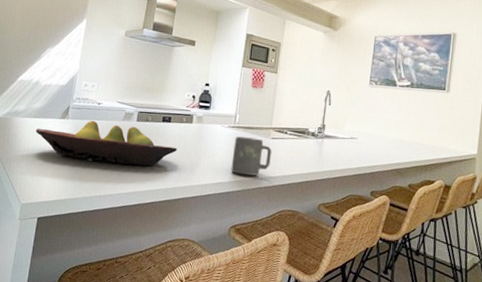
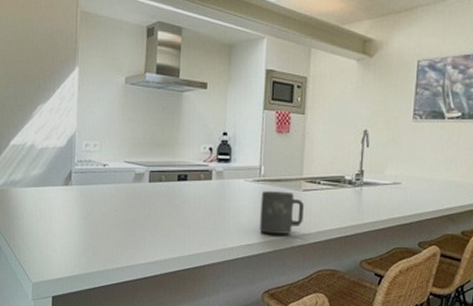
fruit bowl: present [35,120,177,166] -> none [37,184,197,232]

